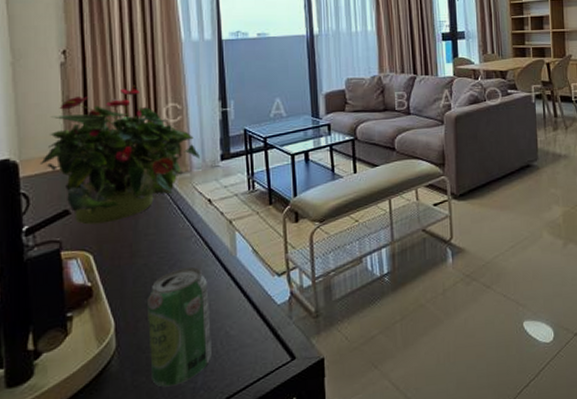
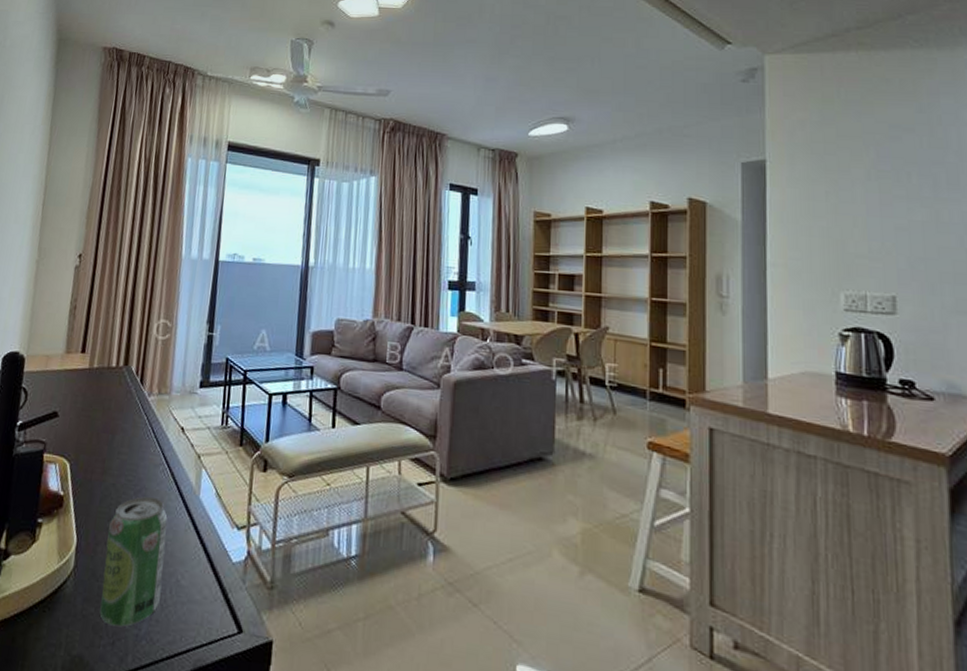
potted plant: present [39,86,200,225] -> none [42,297,181,433]

